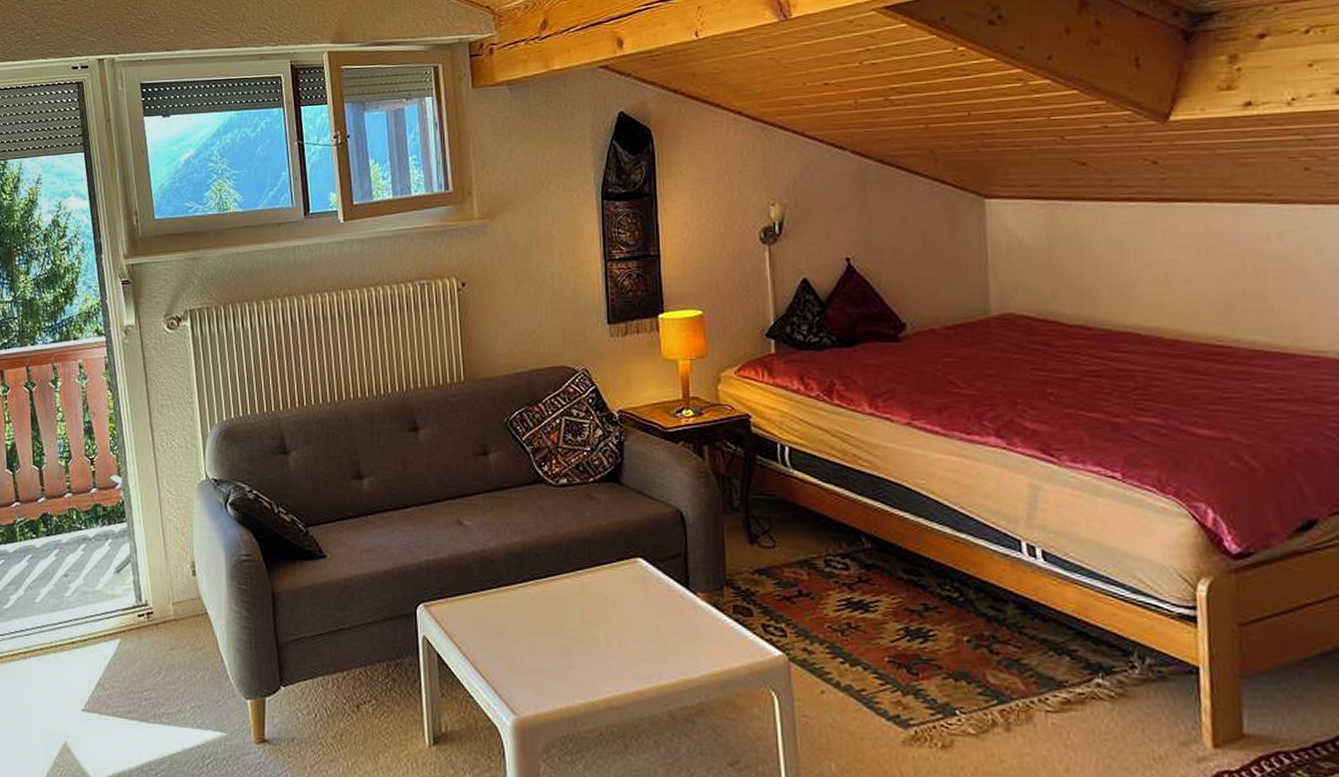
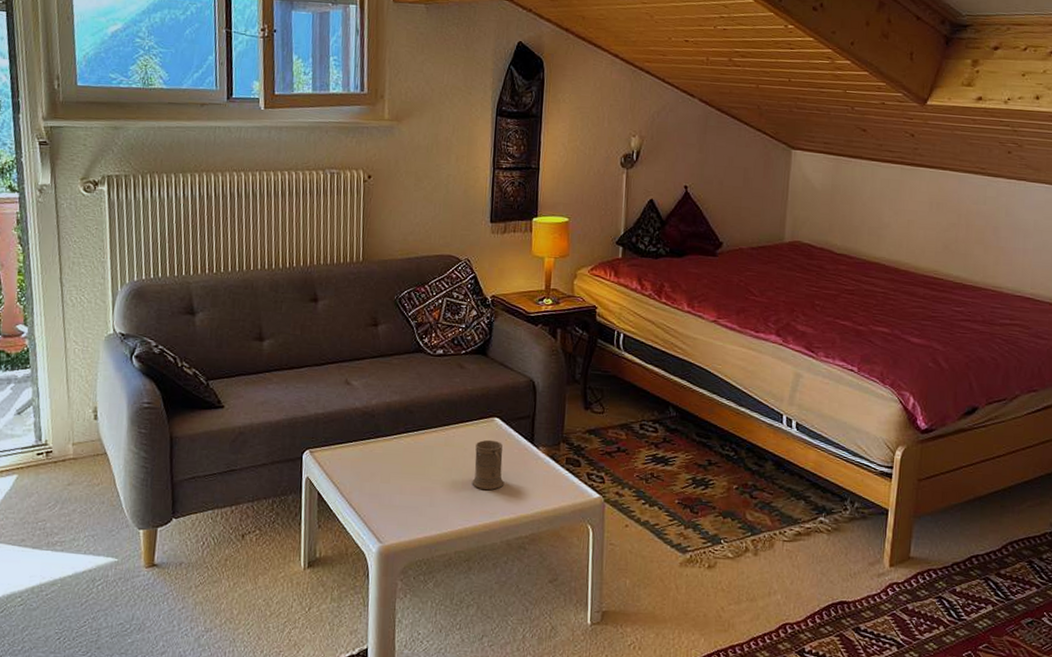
mug: none [618,585,658,648] -> present [472,439,505,490]

